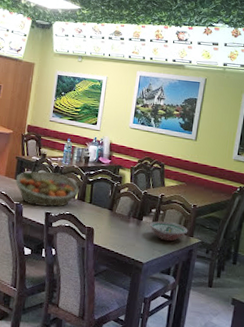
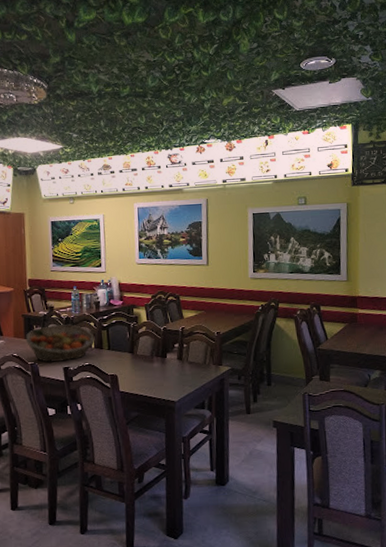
bowl: present [150,221,188,242] -> none [175,354,216,375]

